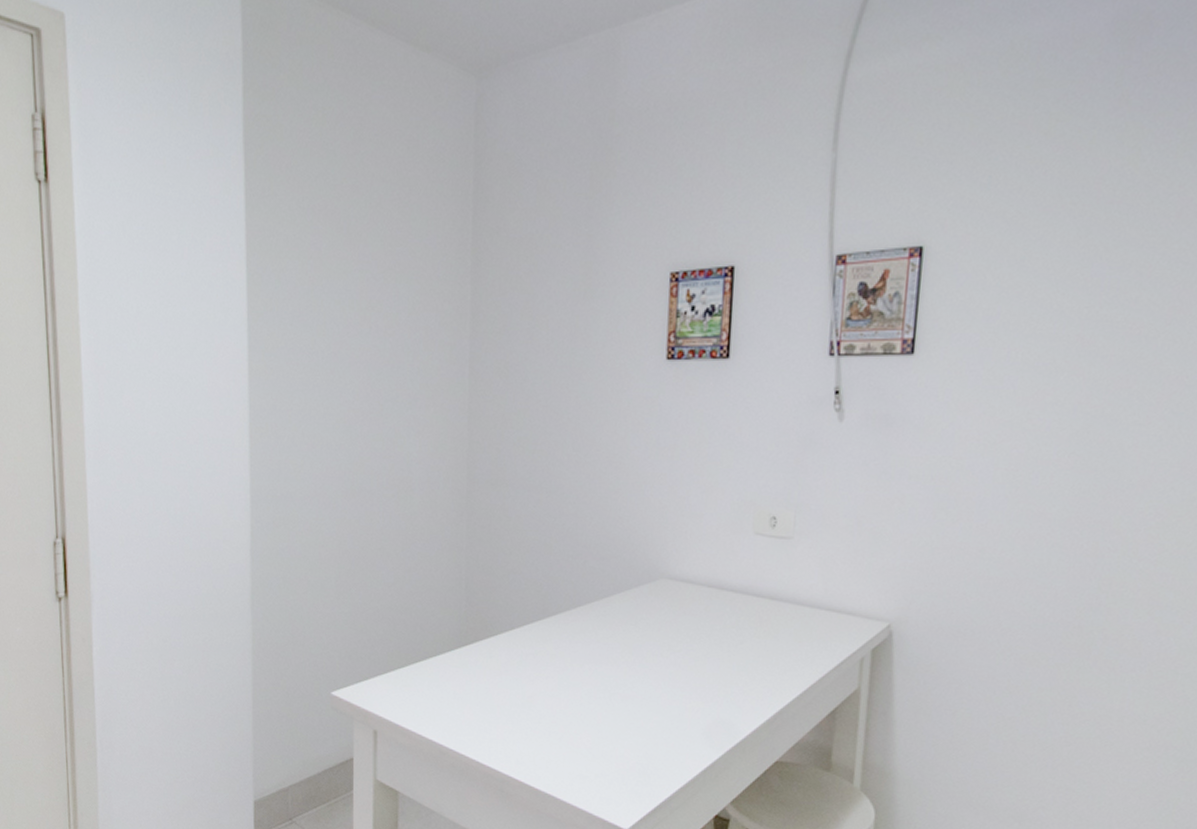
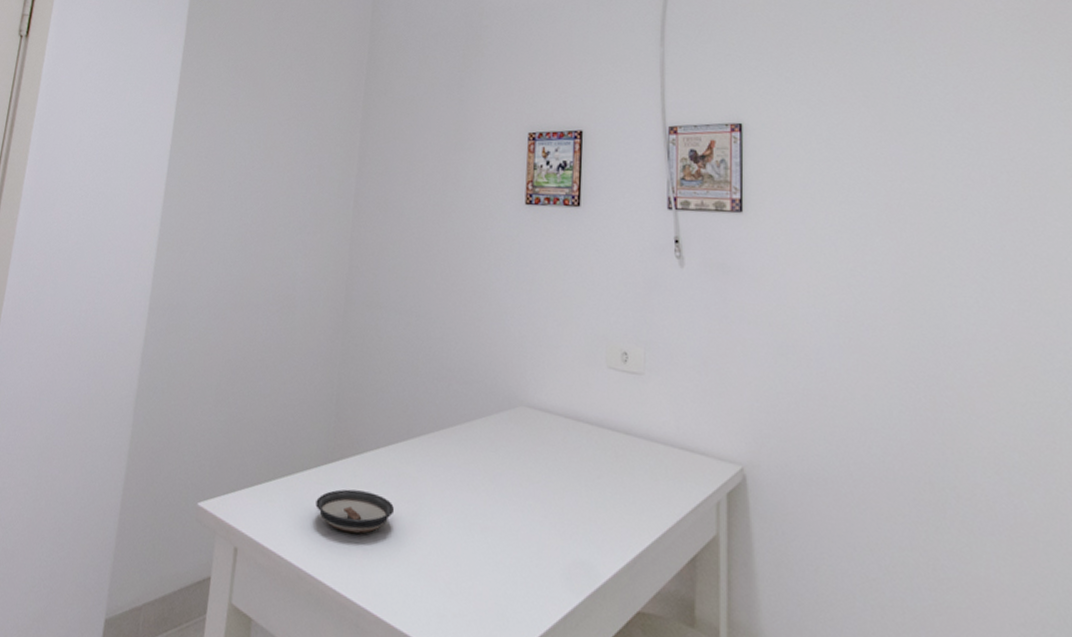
saucer: none [452,670,533,710] -> present [315,489,395,534]

